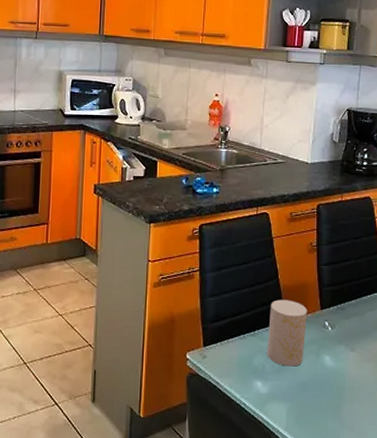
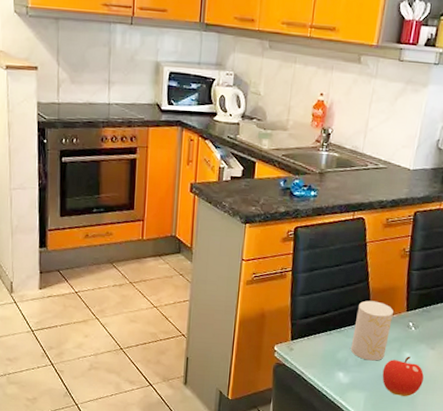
fruit: none [303,360,347,406] -> present [382,356,424,396]

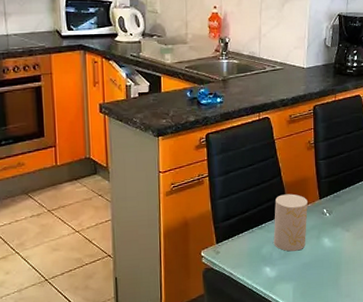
fruit: present [382,356,424,396] -> none [306,241,343,281]

